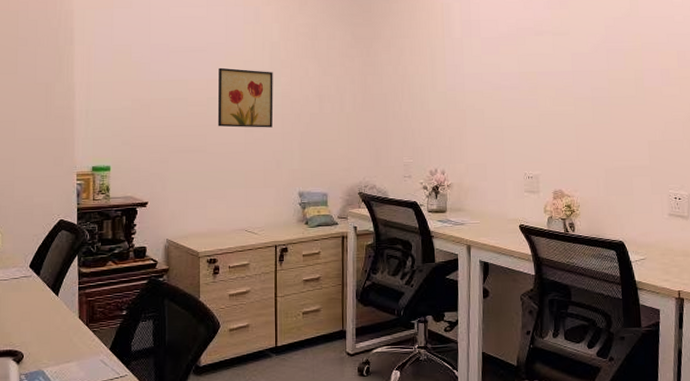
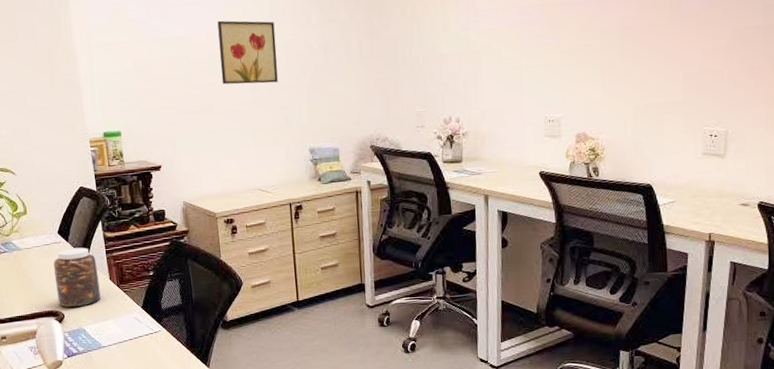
jar: none [19,282,67,346] -> present [53,247,101,307]

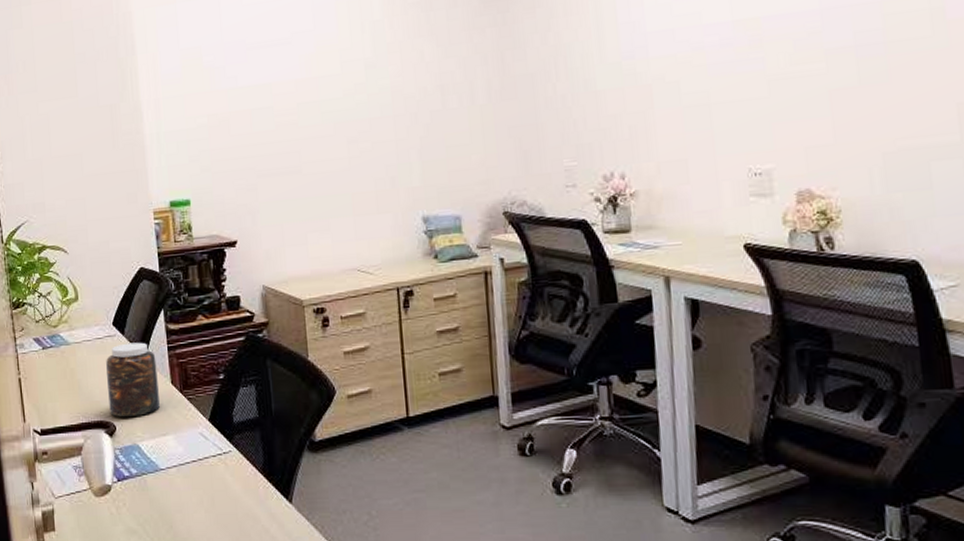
wall art: present [217,20,278,85] -> none [308,60,382,140]

